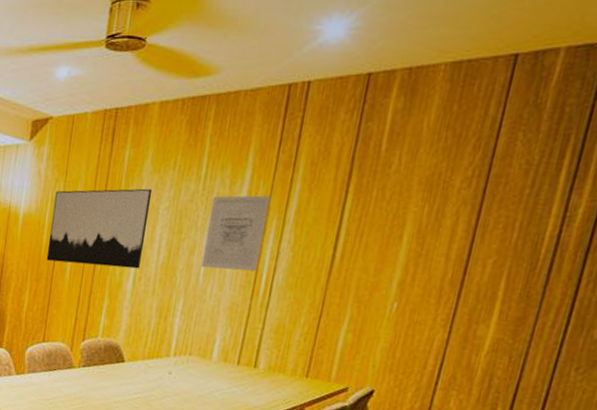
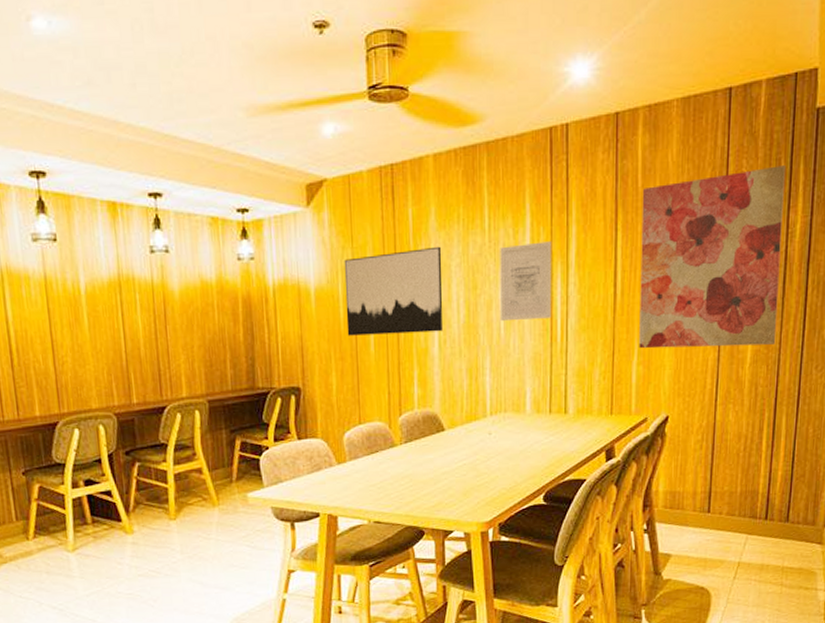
wall art: none [352,142,575,336] -> present [639,165,785,349]

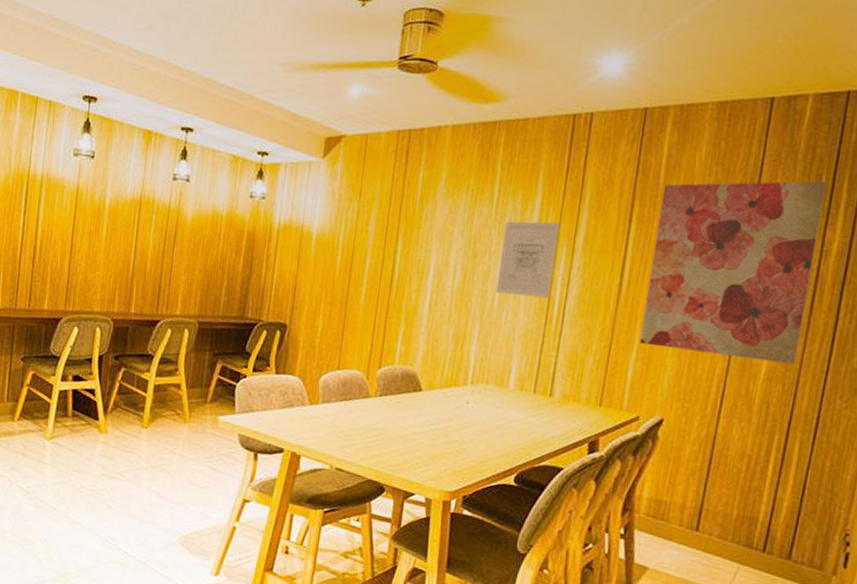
wall art: present [344,246,444,336] -> none [340,211,447,294]

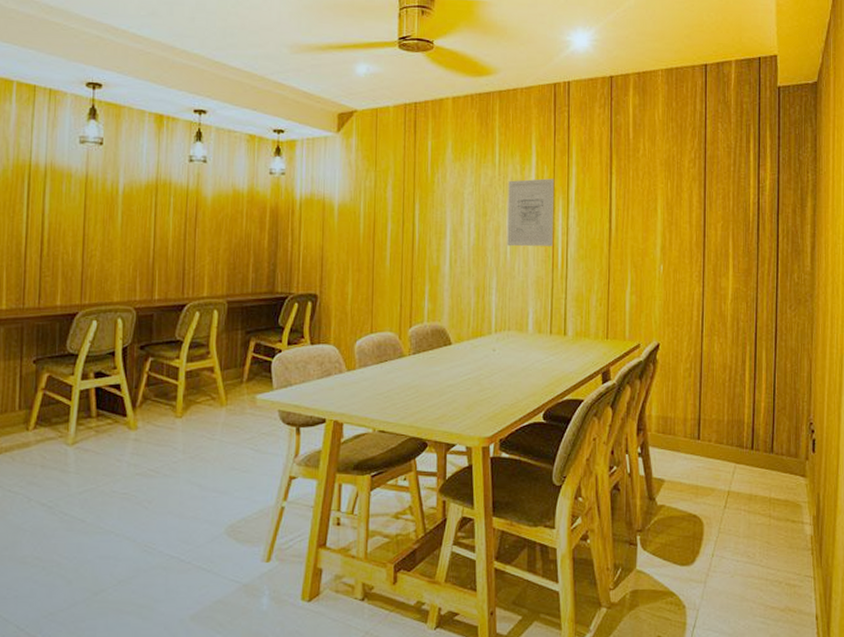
wall art: present [640,181,827,364] -> none [632,130,754,284]

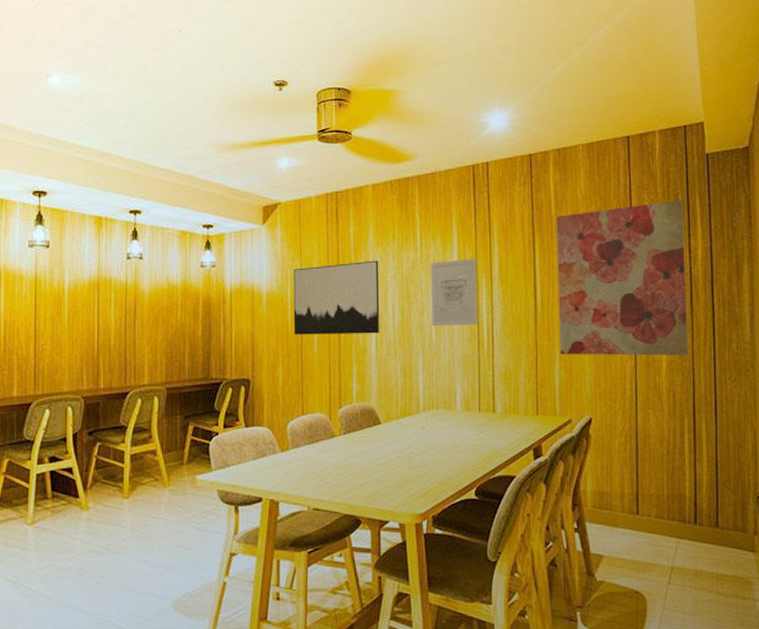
wall art: none [365,175,456,252] -> present [293,260,380,335]
wall art: none [632,130,754,284] -> present [556,200,689,356]

